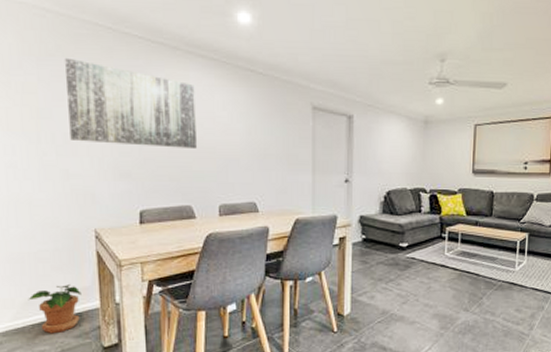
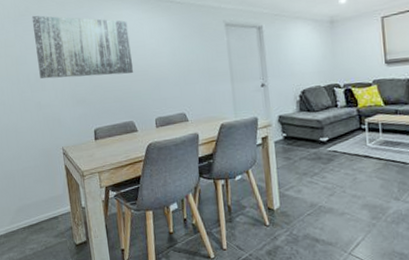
potted plant: present [28,285,82,334] -> none [19,194,57,235]

